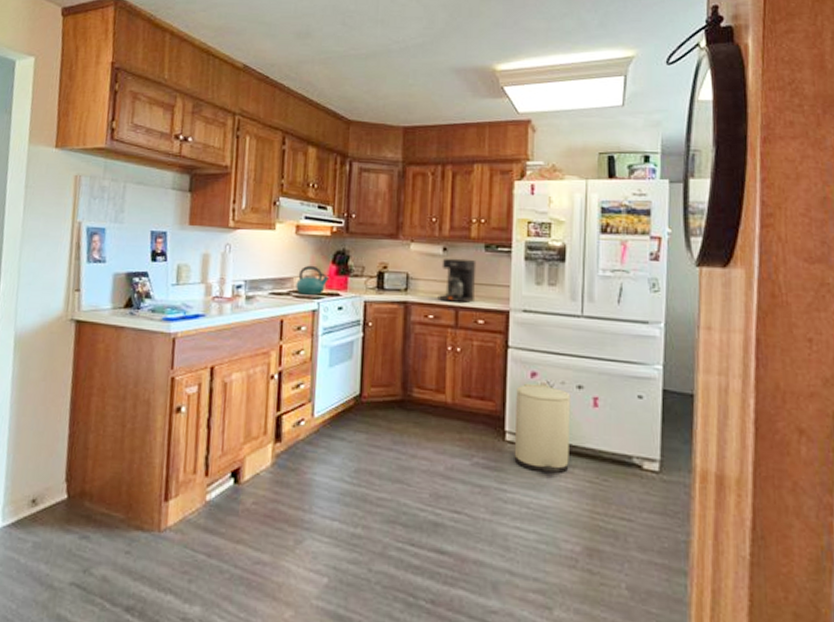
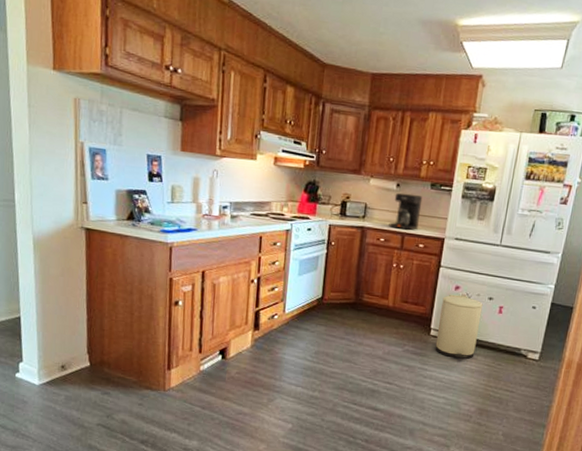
kettle: present [294,265,330,295] -> none [272,192,302,218]

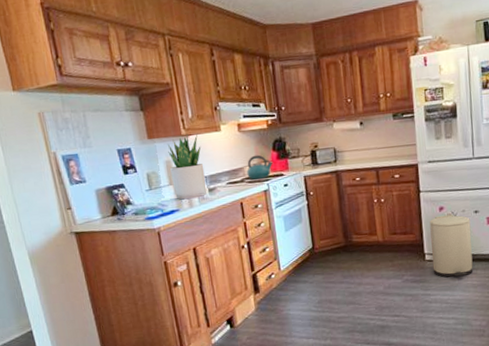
planter: none [195,155,233,222] -> present [167,133,207,200]
kettle: none [272,192,302,218] -> present [246,154,274,180]
coffee maker: present [389,192,423,231] -> none [360,128,391,165]

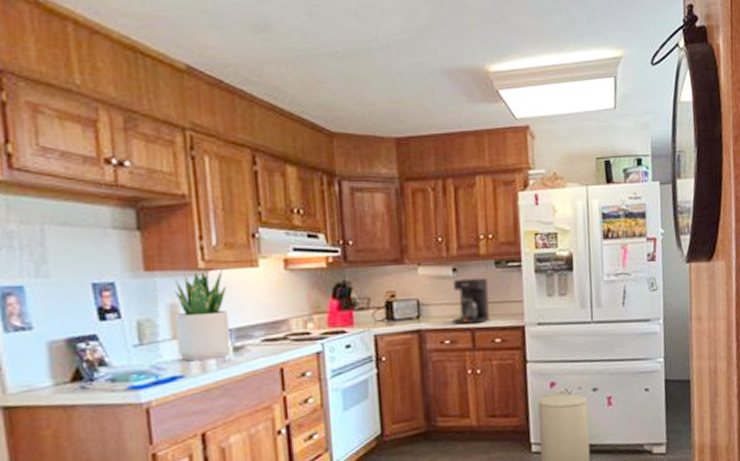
kettle: present [246,154,274,180] -> none [291,302,333,337]
coffee maker: none [360,128,391,165] -> present [452,277,491,325]

